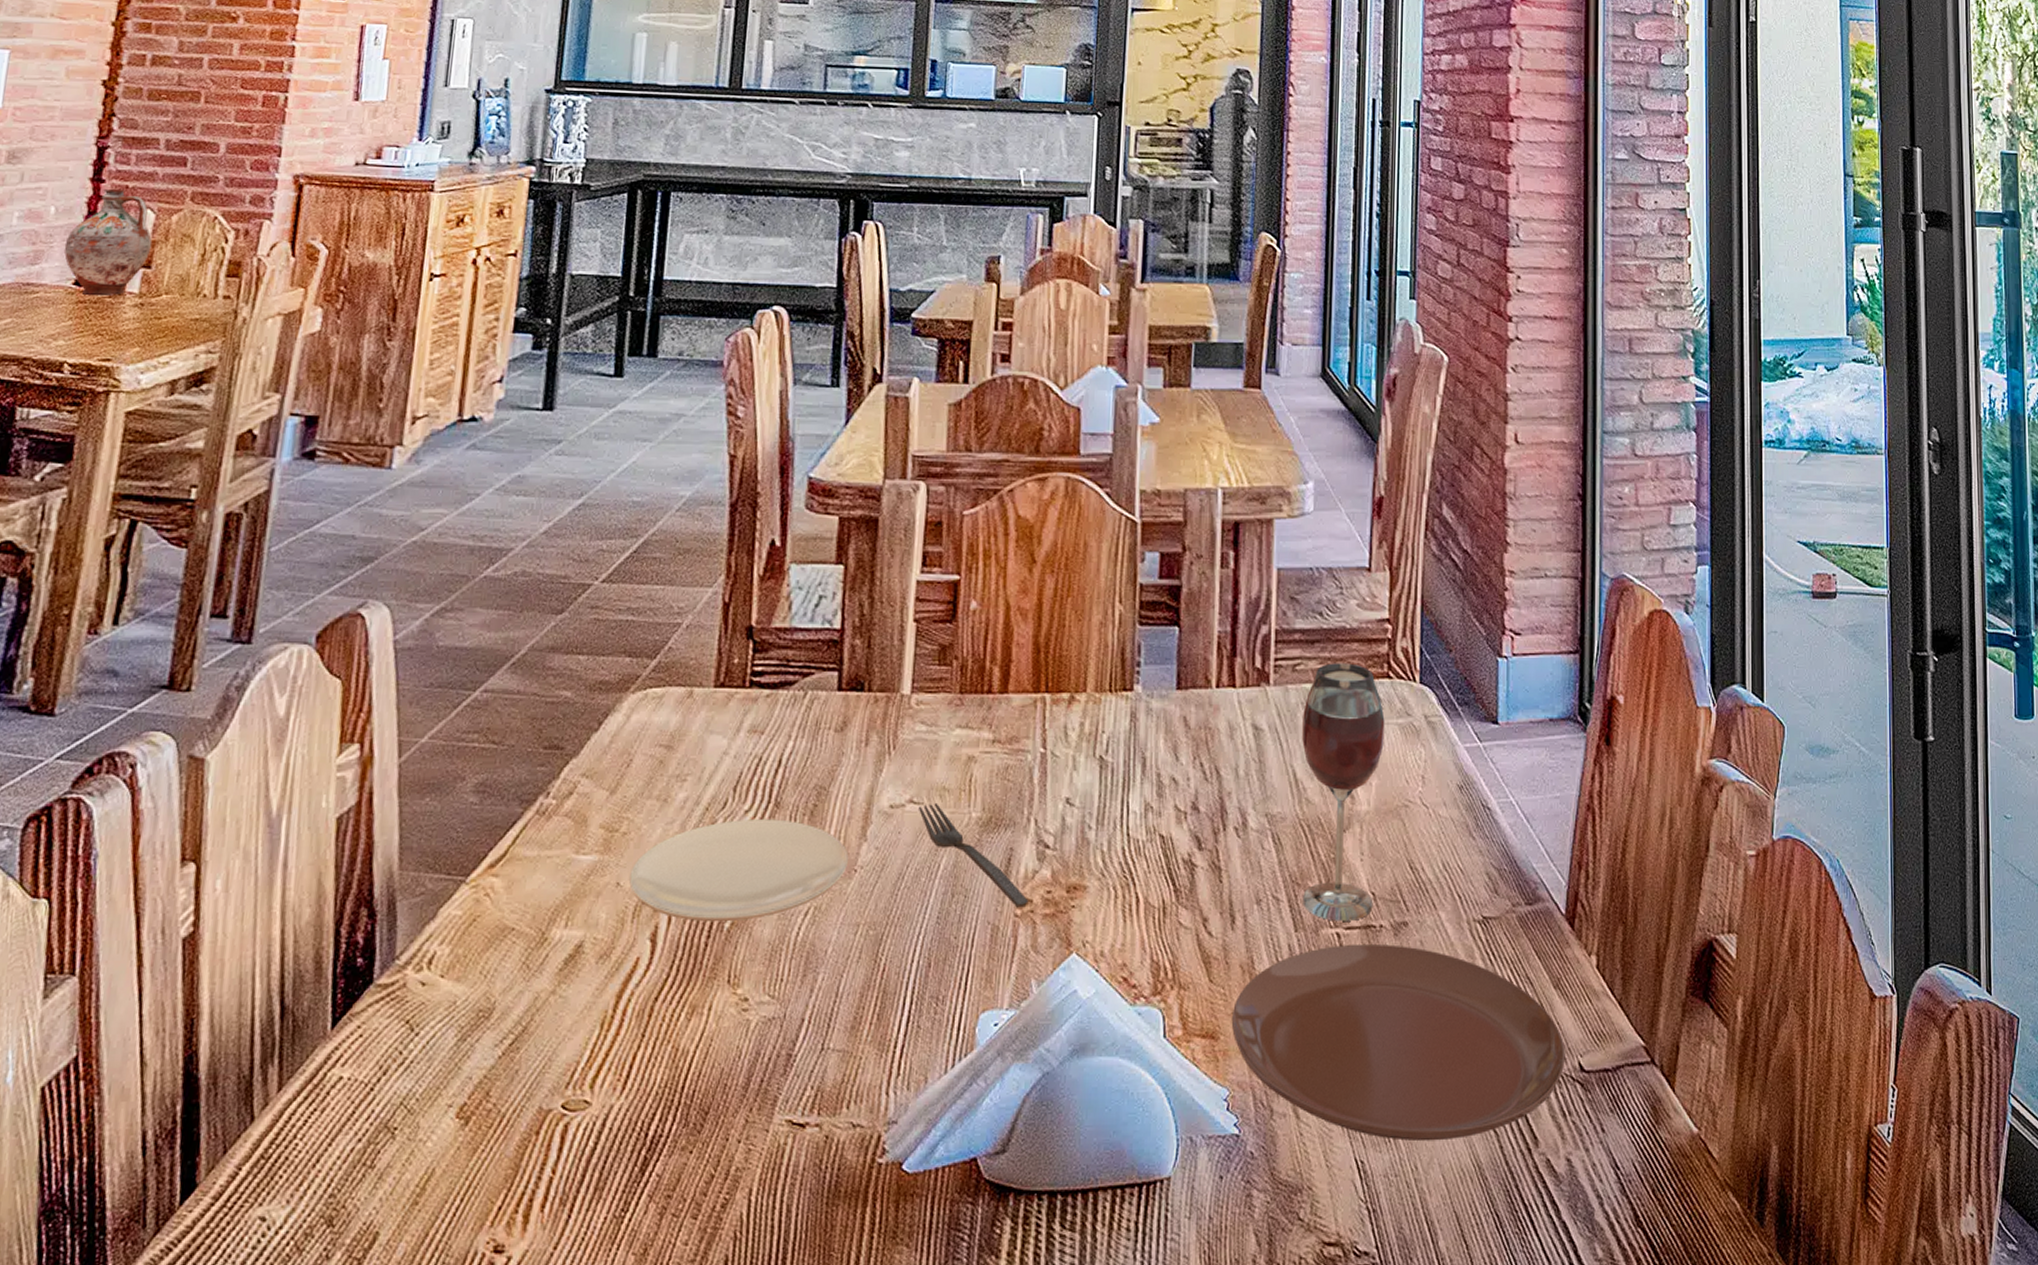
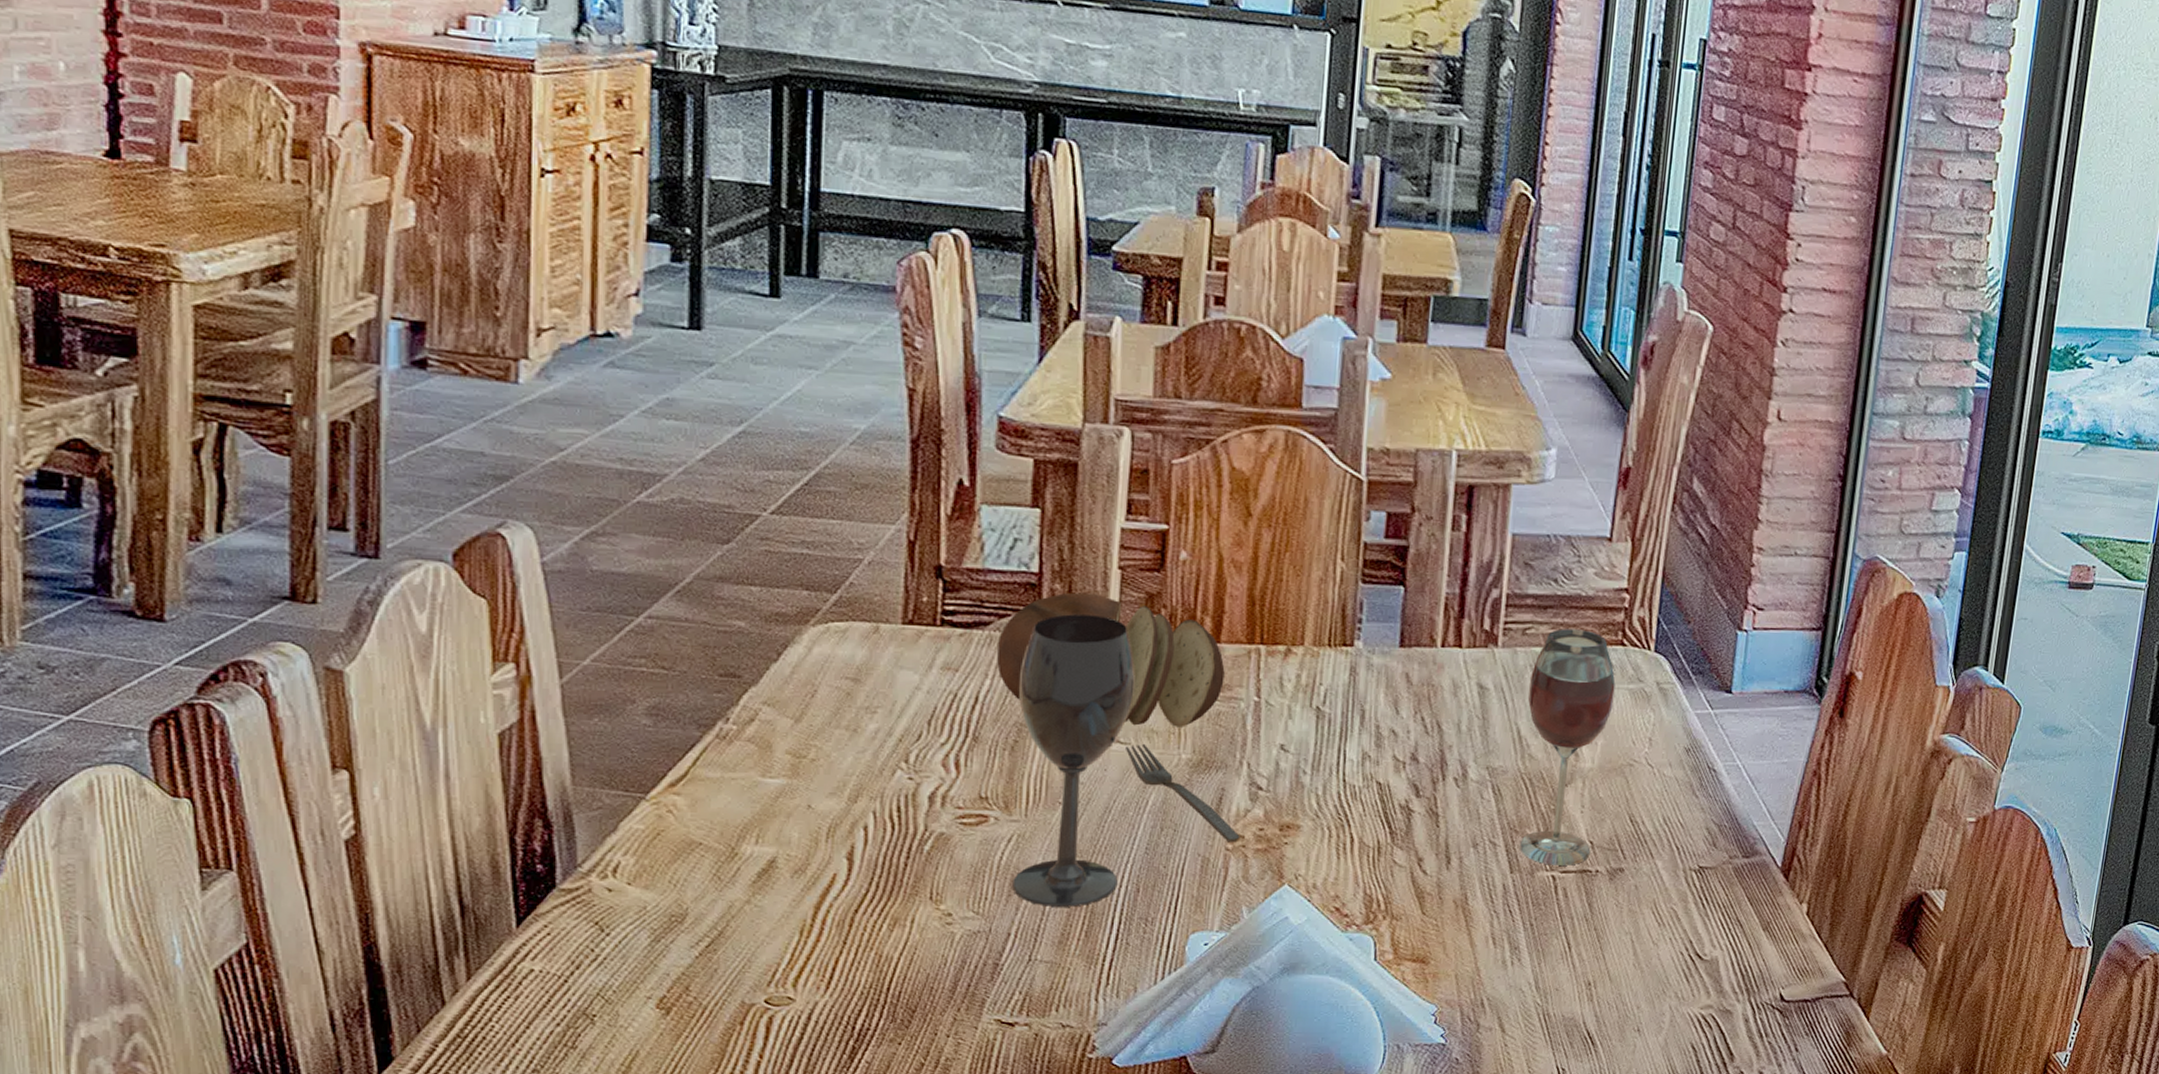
ceramic jug: present [64,188,153,296] -> none [84,44,194,172]
plate: present [629,819,848,922] -> none [821,751,1052,845]
bread: none [800,647,1013,784] -> present [997,592,1225,727]
wine glass: none [807,669,929,987] -> present [1012,613,1136,907]
plate: present [1231,943,1565,1142] -> none [1442,886,1768,1054]

